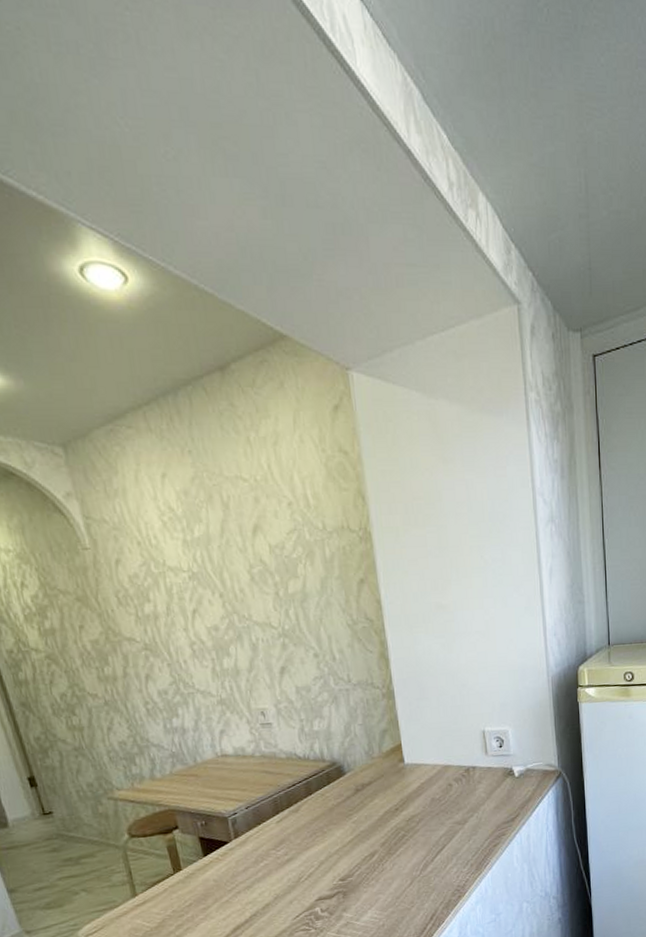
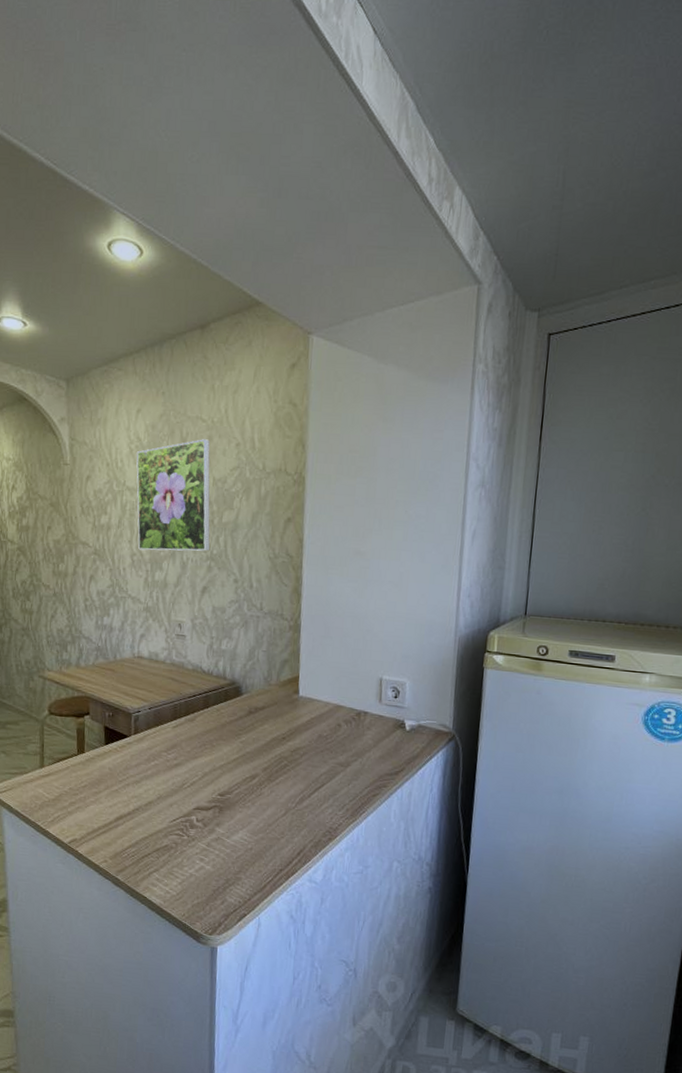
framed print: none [171,501,281,637] -> present [136,439,210,551]

